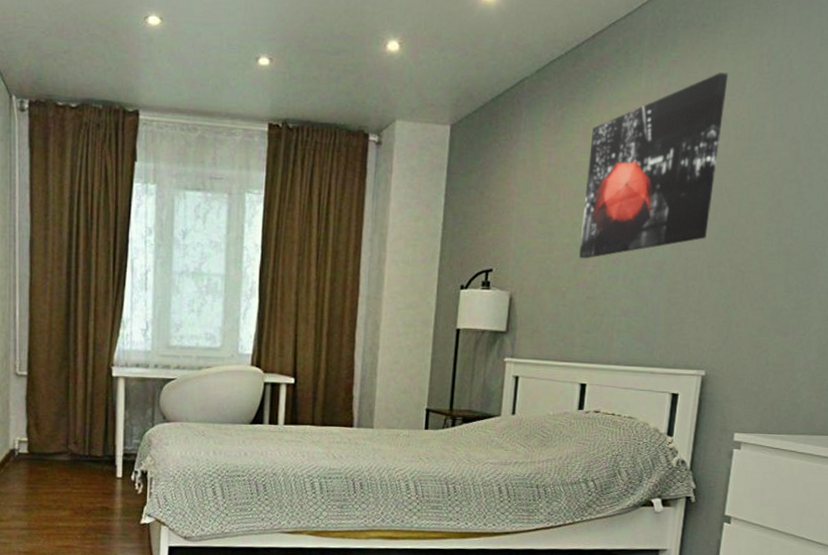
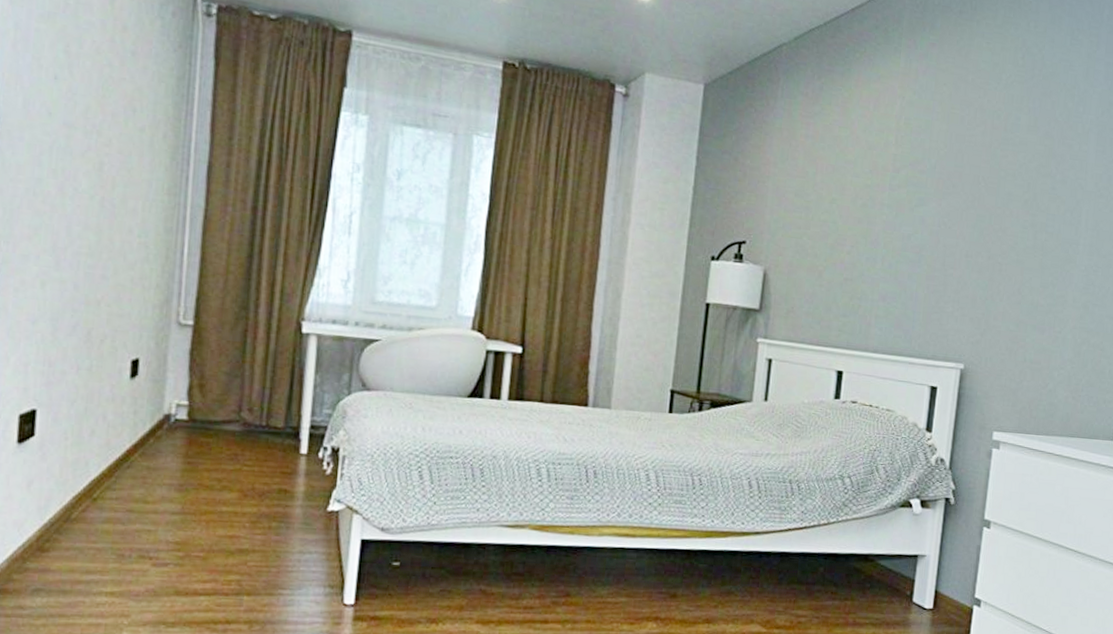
wall art: present [579,73,729,259] -> none [837,60,985,238]

